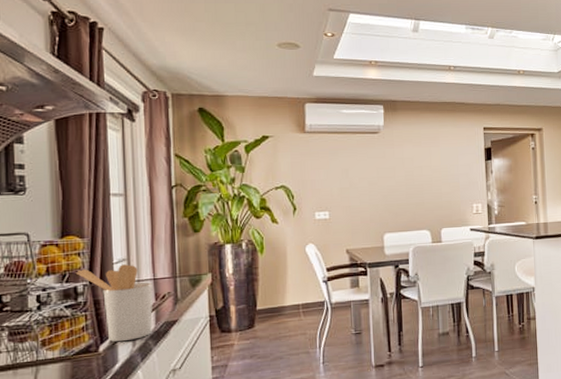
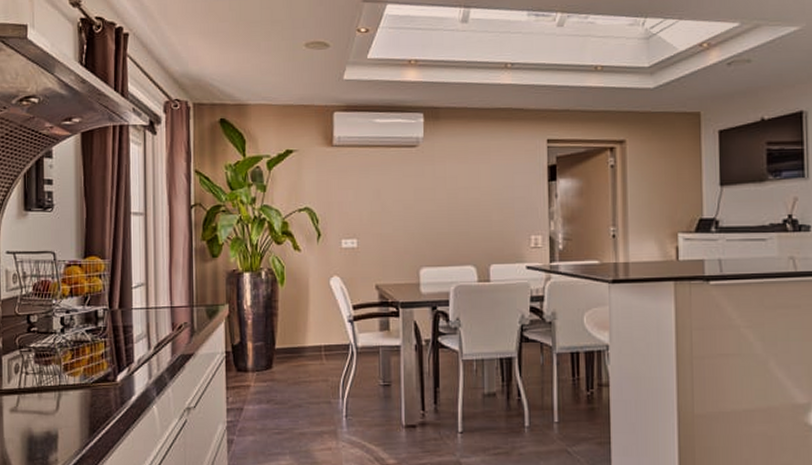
utensil holder: present [75,264,153,342] -> none [96,289,170,373]

